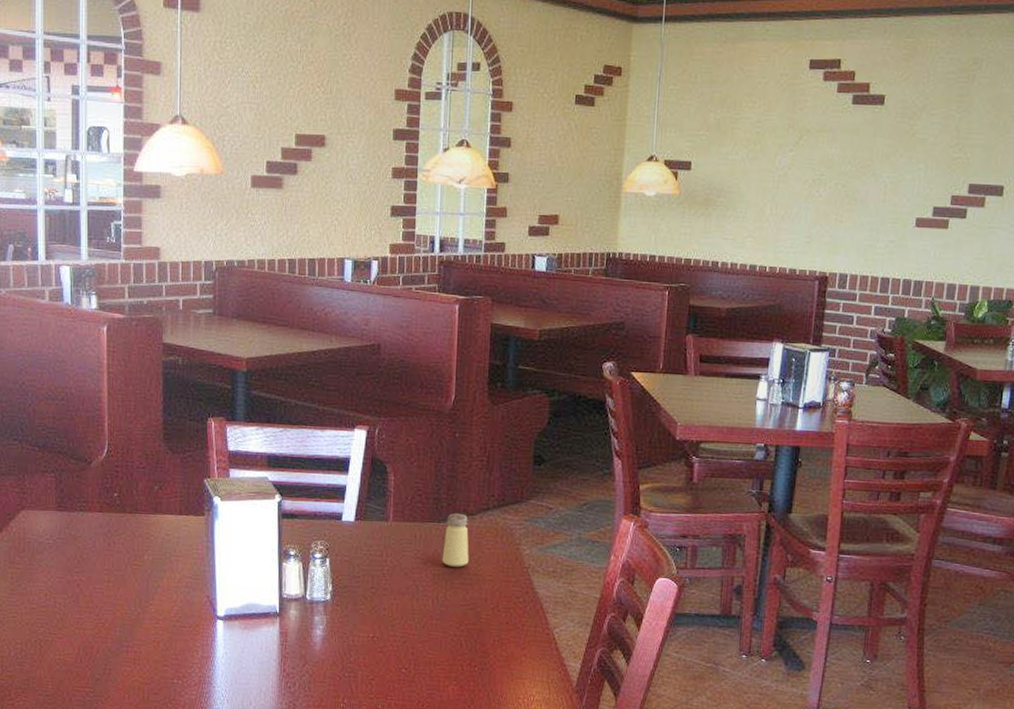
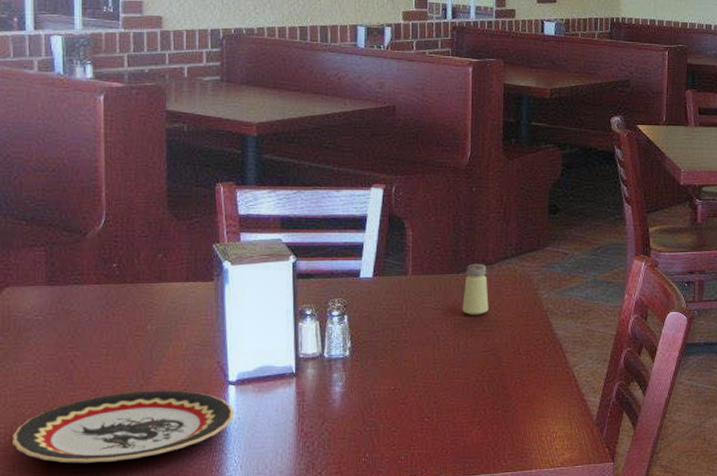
plate: none [27,618,222,685] -> present [12,390,235,463]

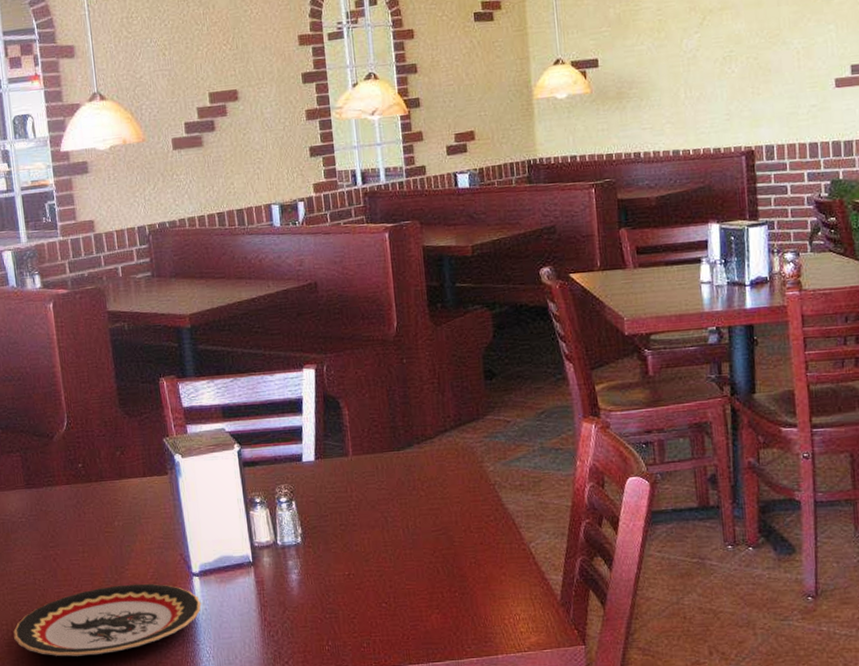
saltshaker: present [462,263,489,315] -> none [406,438,434,494]

